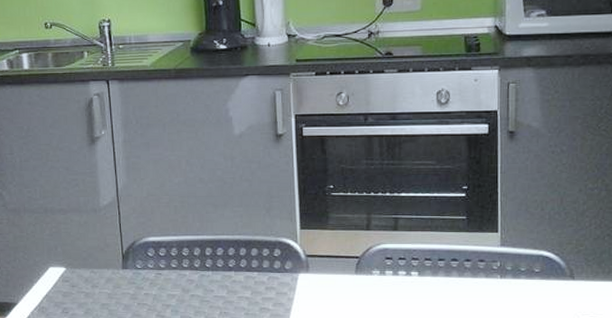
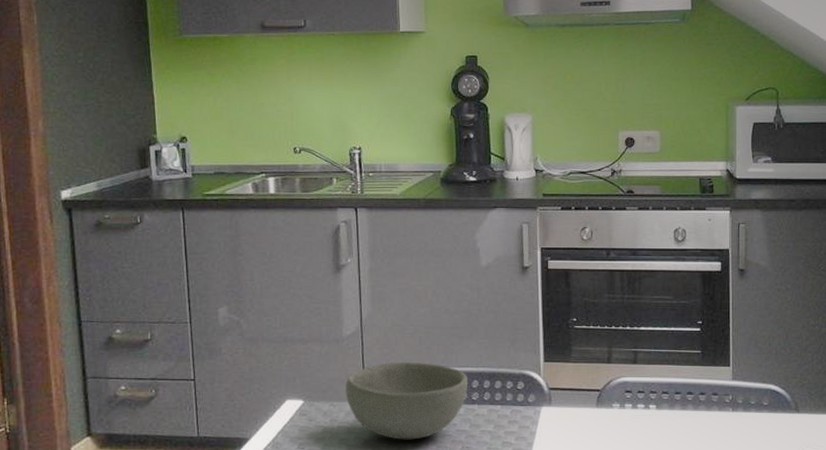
bowl: none [105,230,224,305] -> present [345,361,468,440]

